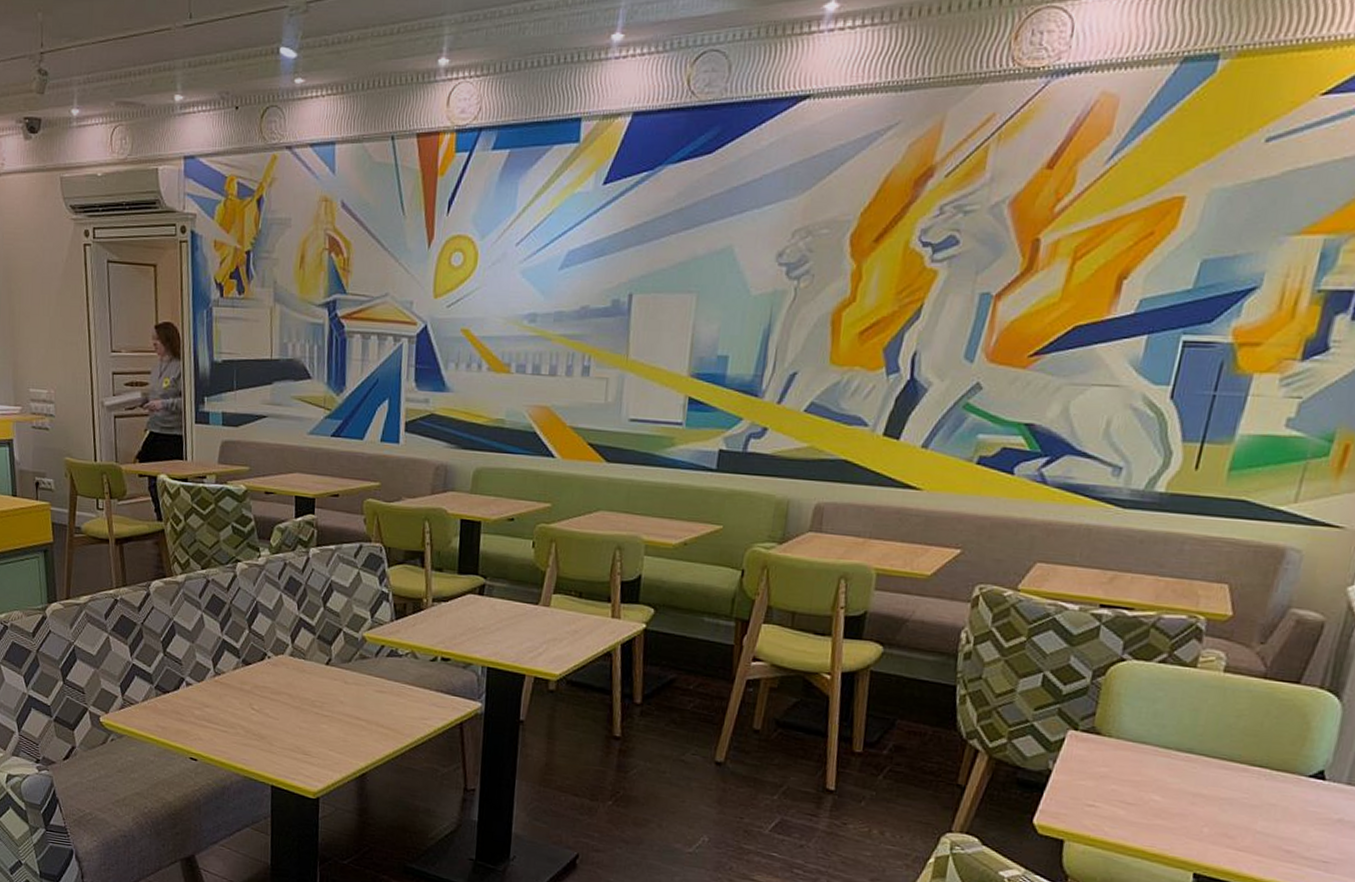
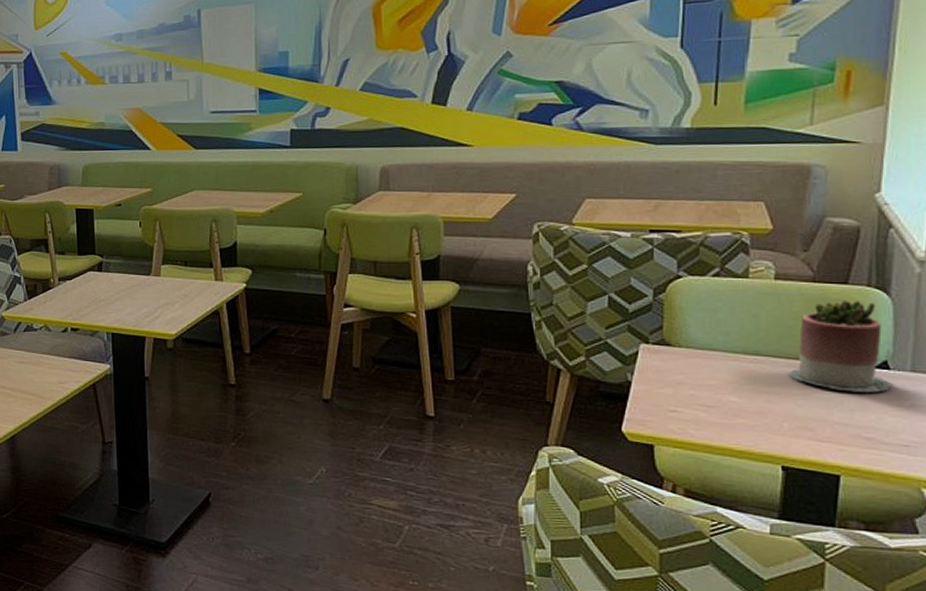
succulent planter: none [1220,700,1326,804] -> present [790,299,892,393]

